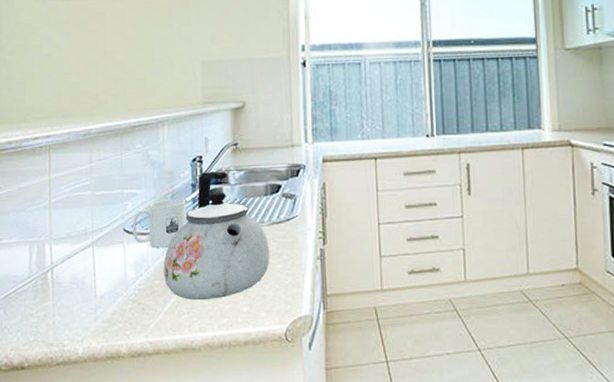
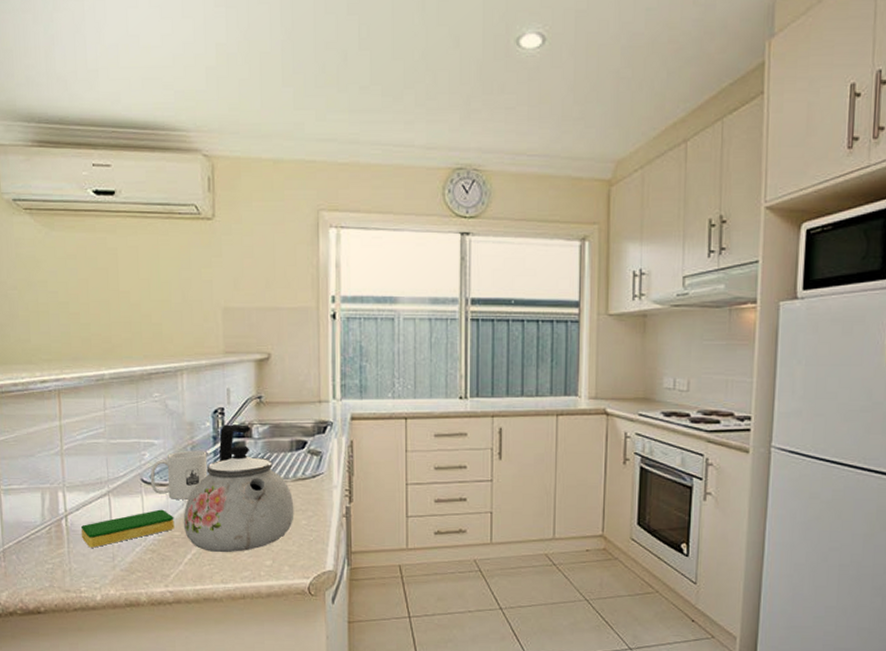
dish sponge: none [66,258,155,300] -> present [81,509,175,548]

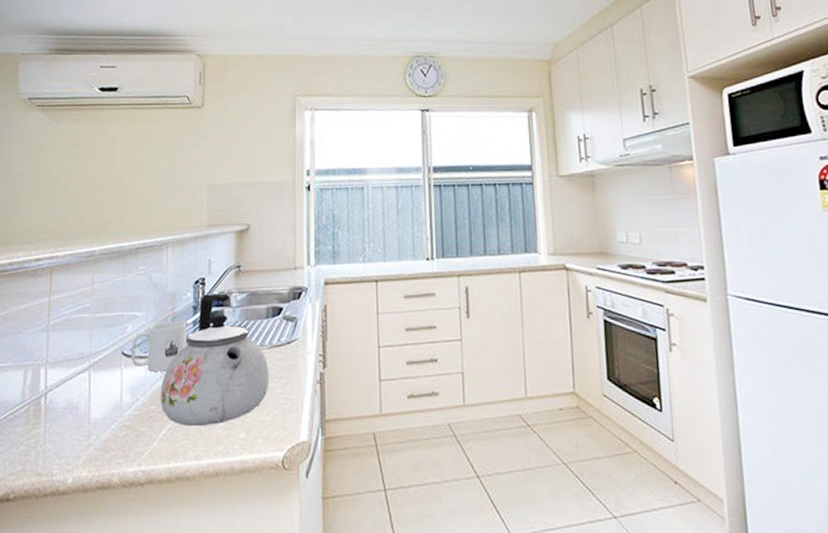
dish sponge: present [81,509,175,548] -> none [59,382,151,426]

